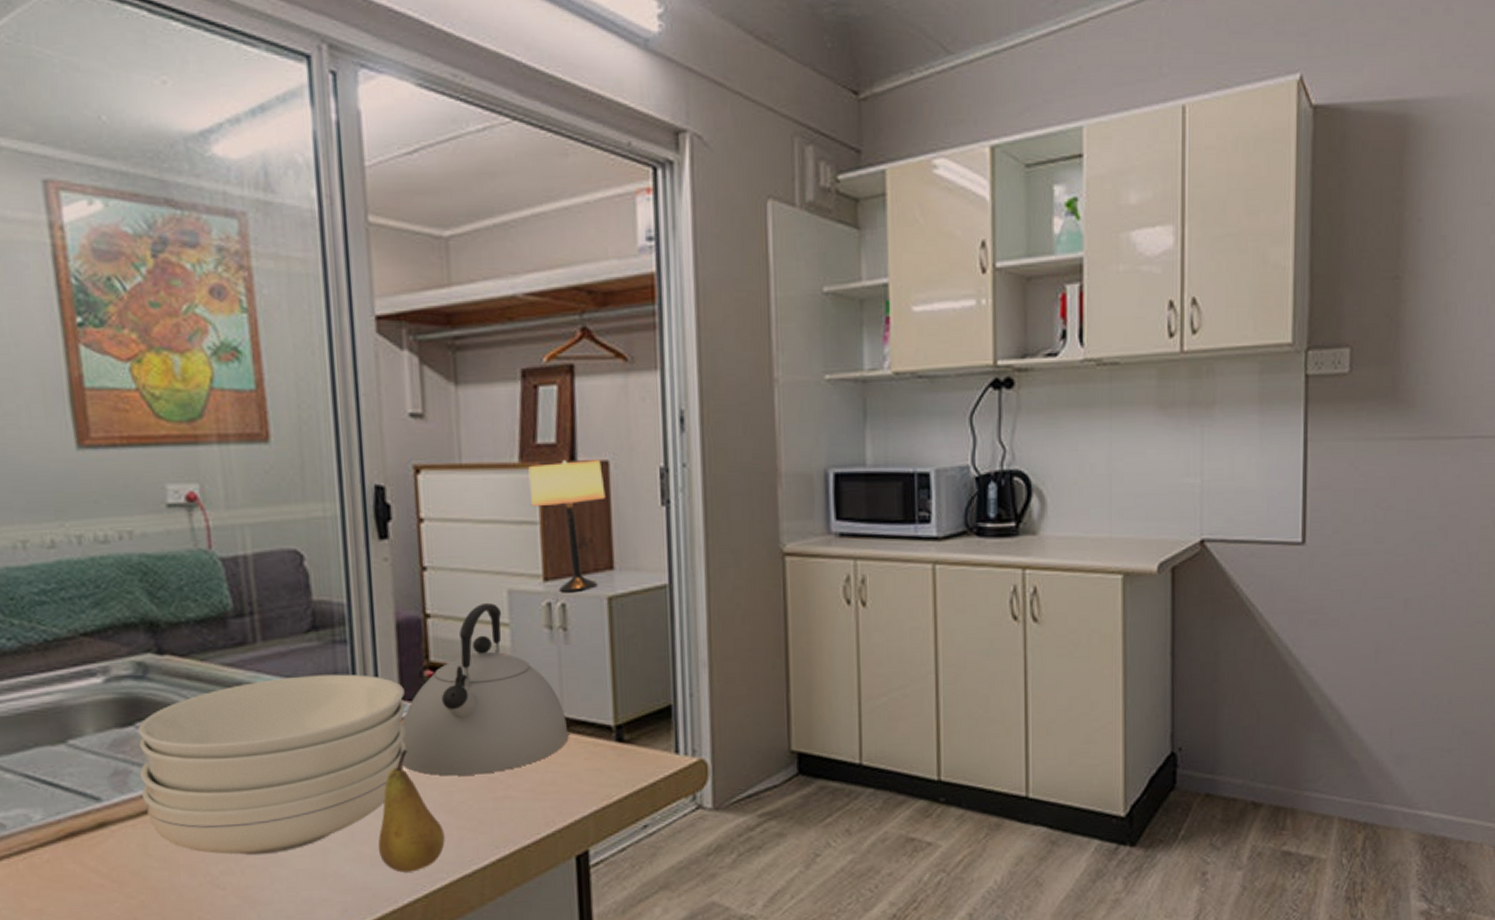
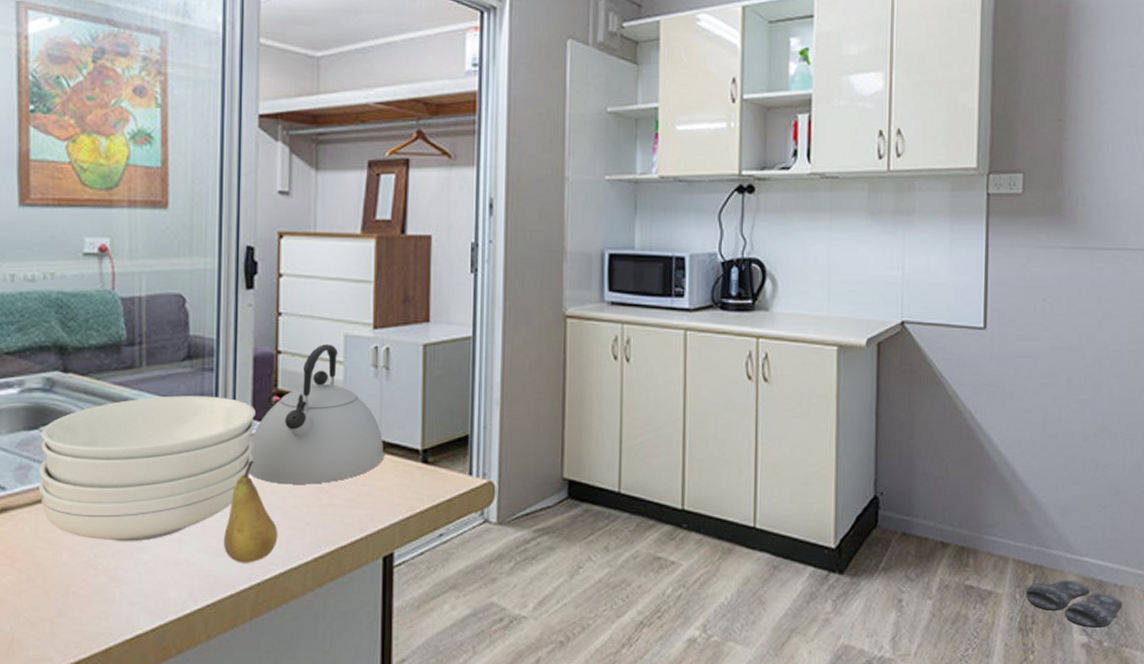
table lamp: present [528,459,606,592] -> none [367,233,427,338]
slippers: none [1354,838,1469,892] -> present [1026,580,1122,628]

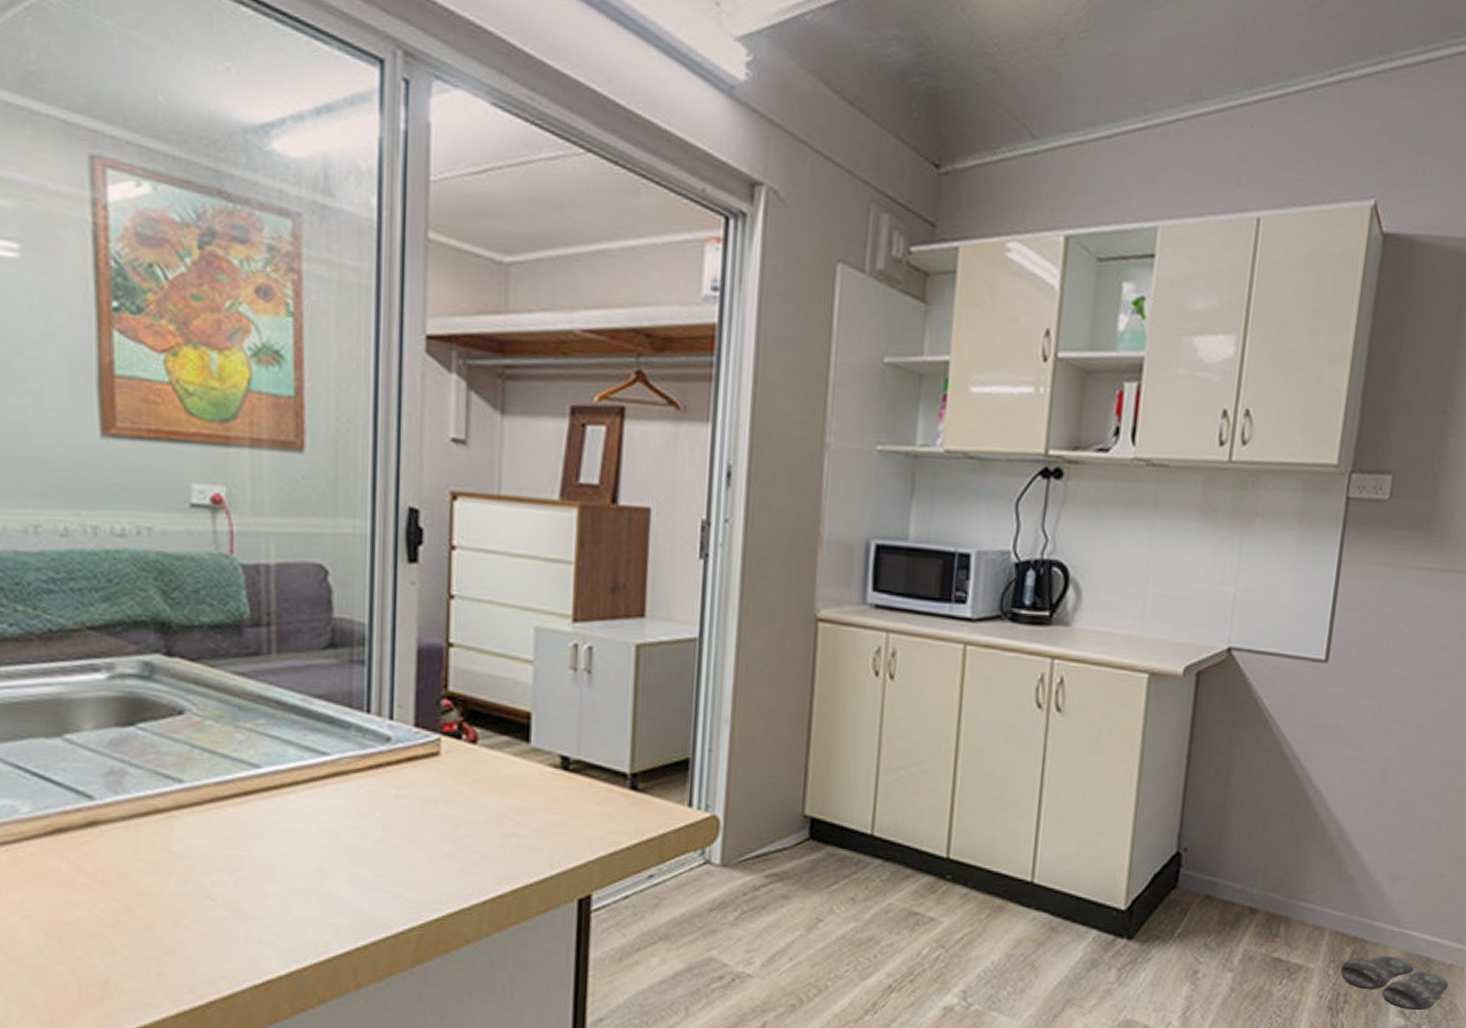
bowl: present [38,396,256,542] -> none [136,692,419,869]
fruit: present [223,460,278,563] -> none [377,777,447,900]
kettle: present [249,343,384,484] -> none [411,637,583,809]

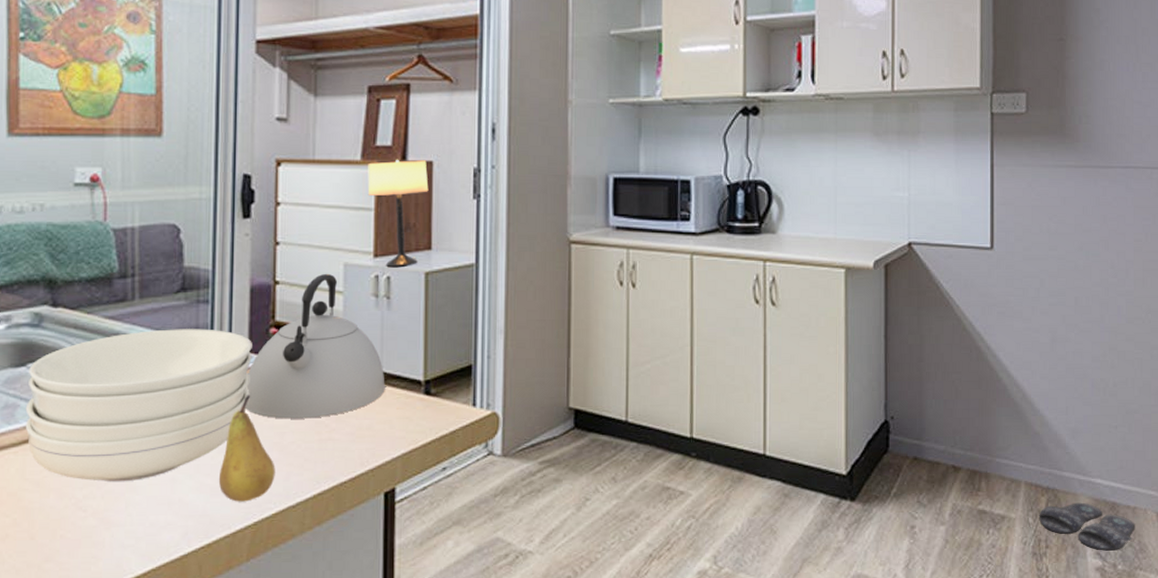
bowl: none [136,692,419,869] -> present [25,329,252,482]
fruit: none [377,777,447,900] -> present [218,395,276,502]
kettle: none [411,637,583,809] -> present [246,273,385,419]
table lamp: none [567,502,644,636] -> present [368,159,429,267]

